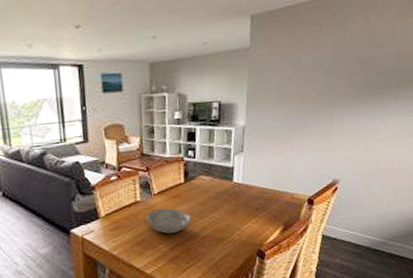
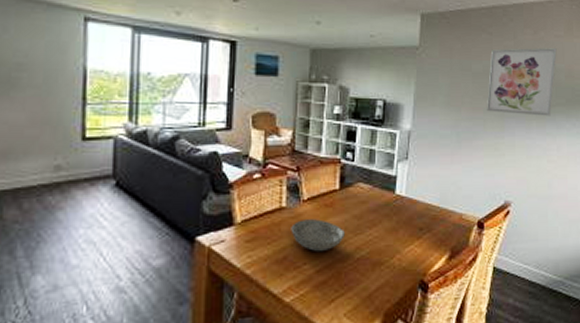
wall art: none [316,32,388,102] -> present [487,48,557,117]

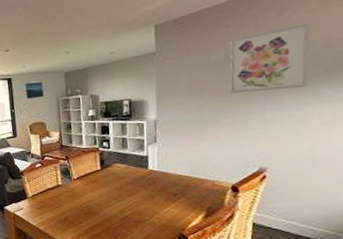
bowl: present [291,219,345,252] -> none [67,191,109,215]

